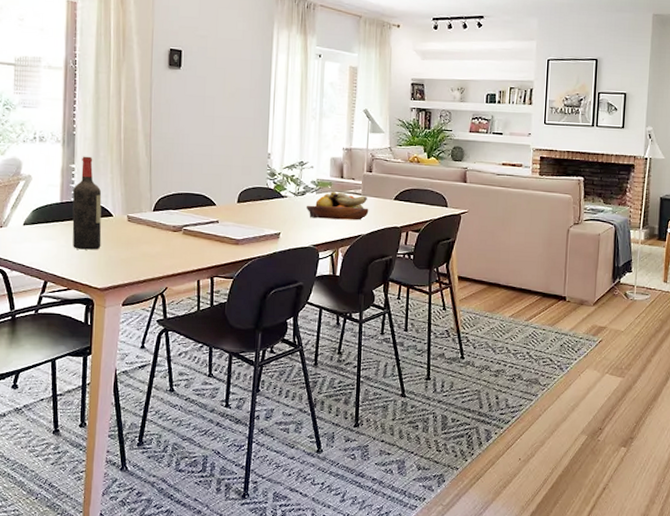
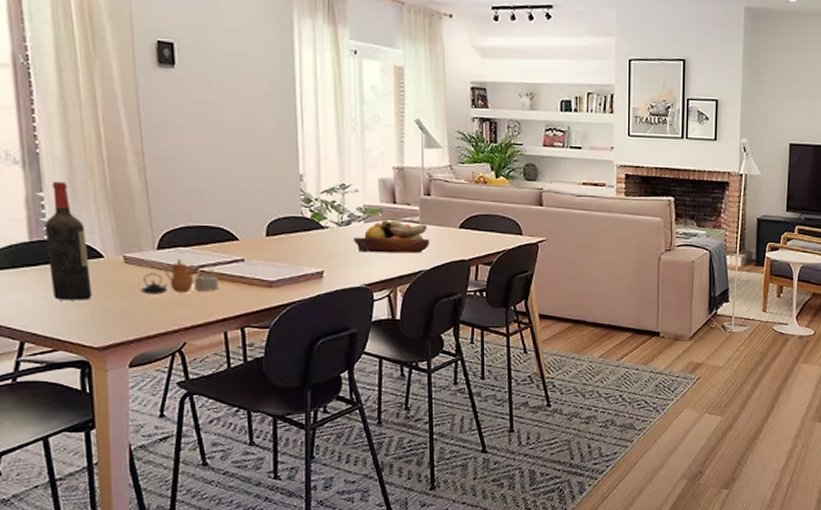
teapot: none [137,220,198,248] -> present [140,259,219,295]

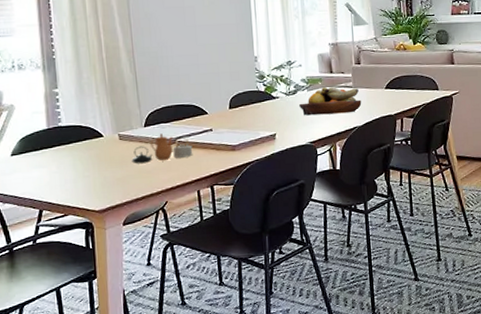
wine bottle: present [44,181,93,300] -> none [58,79,95,174]

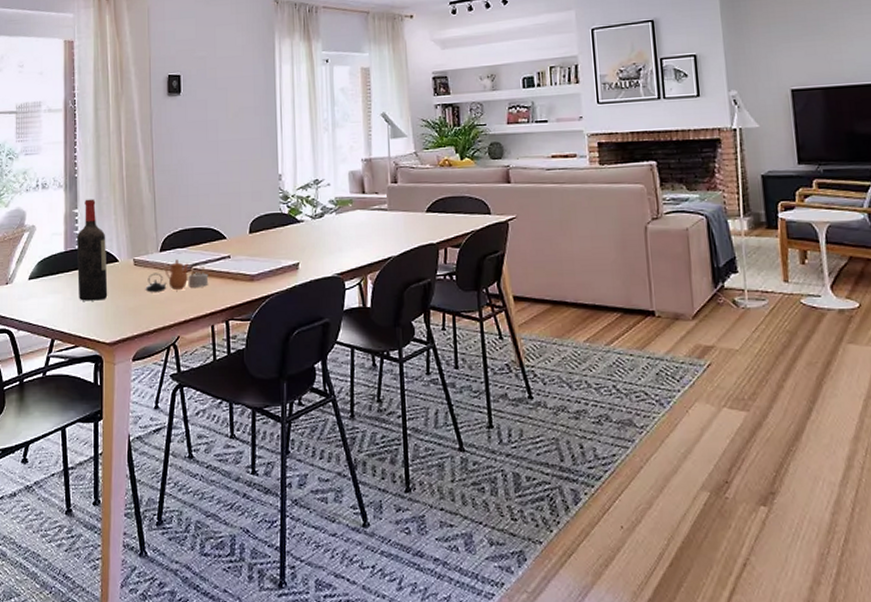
wine bottle: none [58,79,95,174] -> present [76,199,108,301]
fruit bowl: present [298,86,362,116] -> none [325,209,398,243]

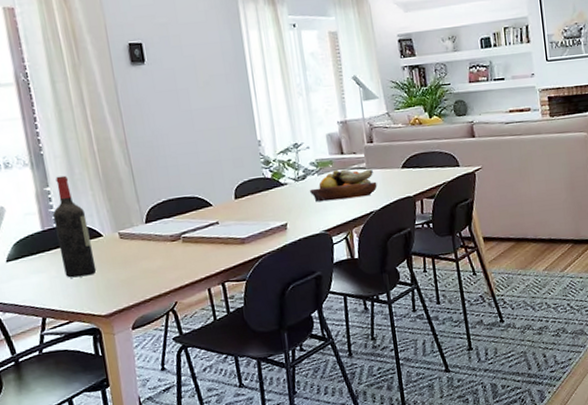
teapot: present [145,259,209,293] -> none [135,229,200,264]
fruit bowl: none [325,209,398,243] -> present [309,169,378,202]

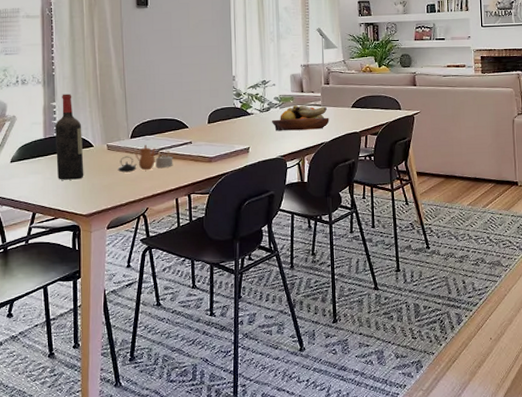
teapot: none [135,229,200,264] -> present [118,145,173,173]

